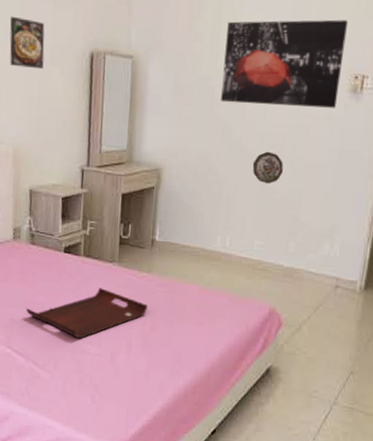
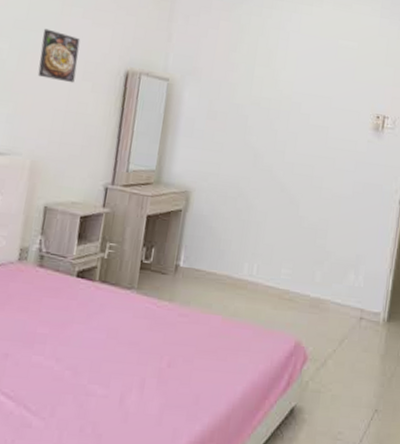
serving tray: present [26,288,148,338] -> none [24,318,166,377]
wall art: present [221,19,348,108] -> none [253,56,370,144]
decorative plate: present [252,151,283,184] -> none [281,180,312,213]

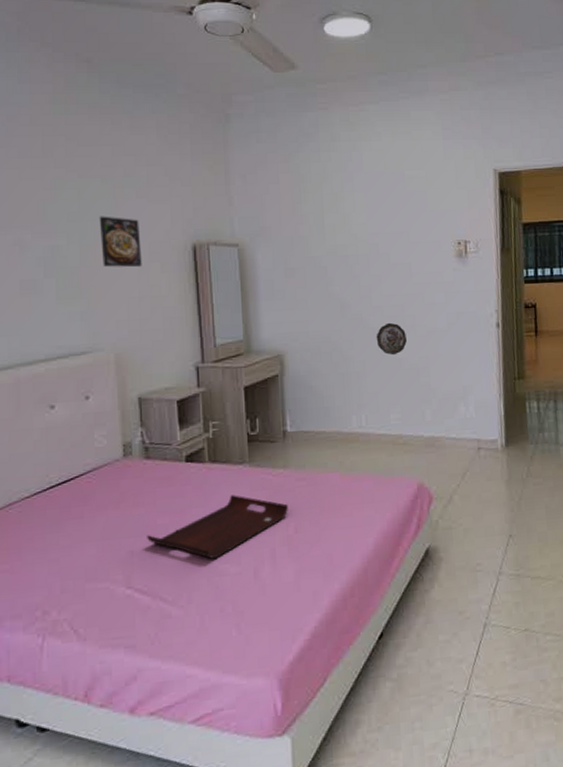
serving tray: none [24,318,166,377] -> present [147,495,288,559]
decorative plate: none [281,180,312,213] -> present [376,322,407,356]

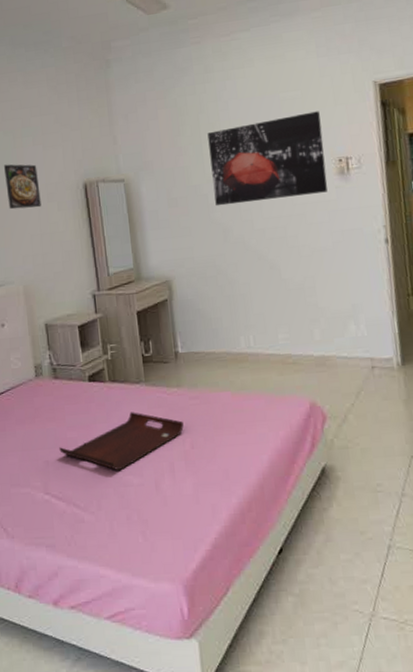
wall art: none [330,192,446,280] -> present [207,111,328,207]
decorative plate: present [376,322,407,356] -> none [259,244,291,277]

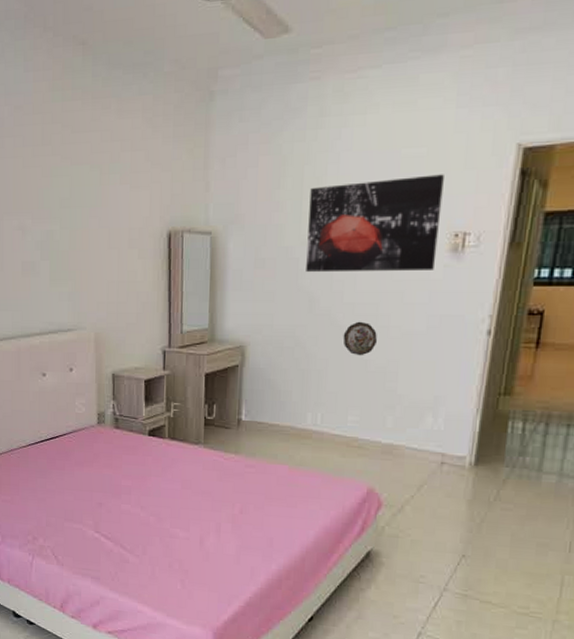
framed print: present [3,164,41,210] -> none [87,202,122,253]
serving tray: present [59,412,184,470] -> none [113,470,236,522]
decorative plate: none [259,244,291,277] -> present [343,321,377,356]

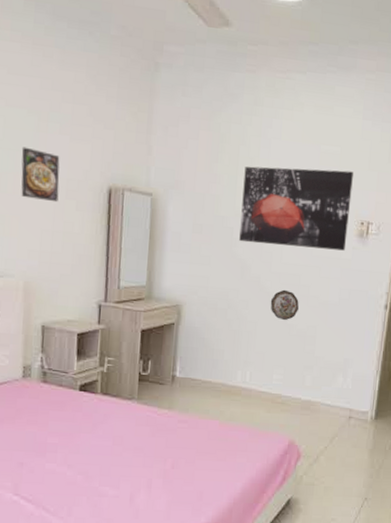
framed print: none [87,202,122,253] -> present [21,147,60,203]

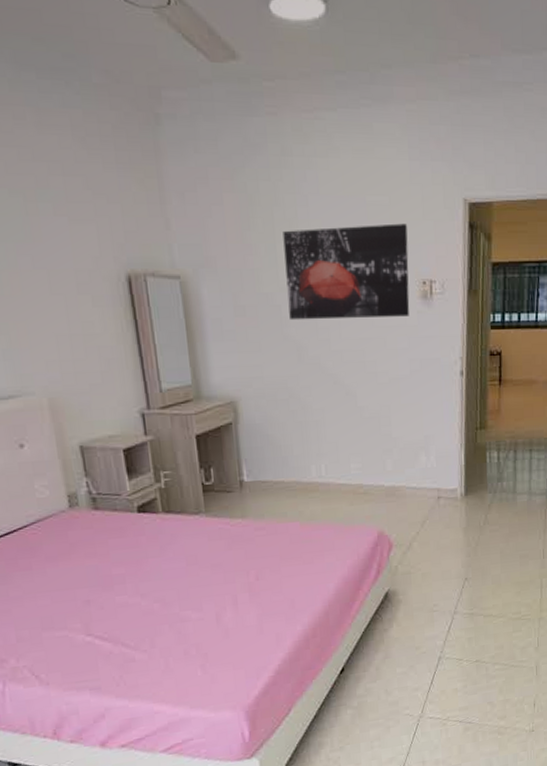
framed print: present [21,147,60,203] -> none [11,236,69,300]
decorative plate: present [270,289,299,321] -> none [335,368,368,404]

